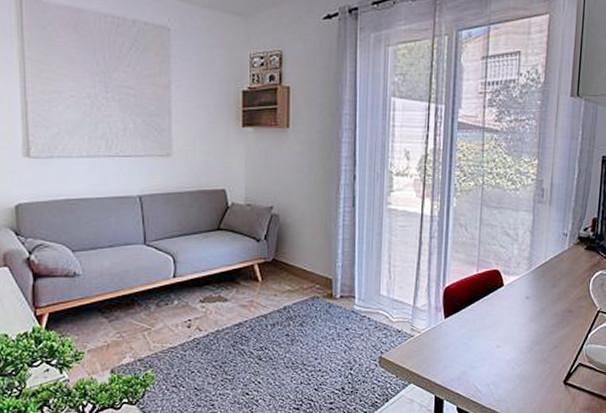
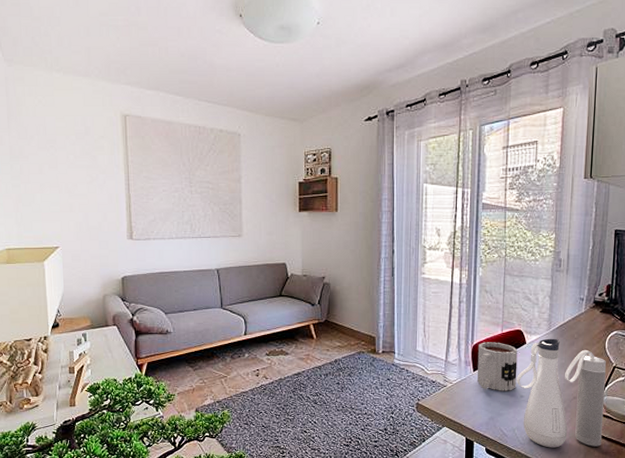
mug: none [449,284,495,341] -> present [477,342,518,391]
water bottle: none [491,279,590,405] -> present [516,338,606,448]

